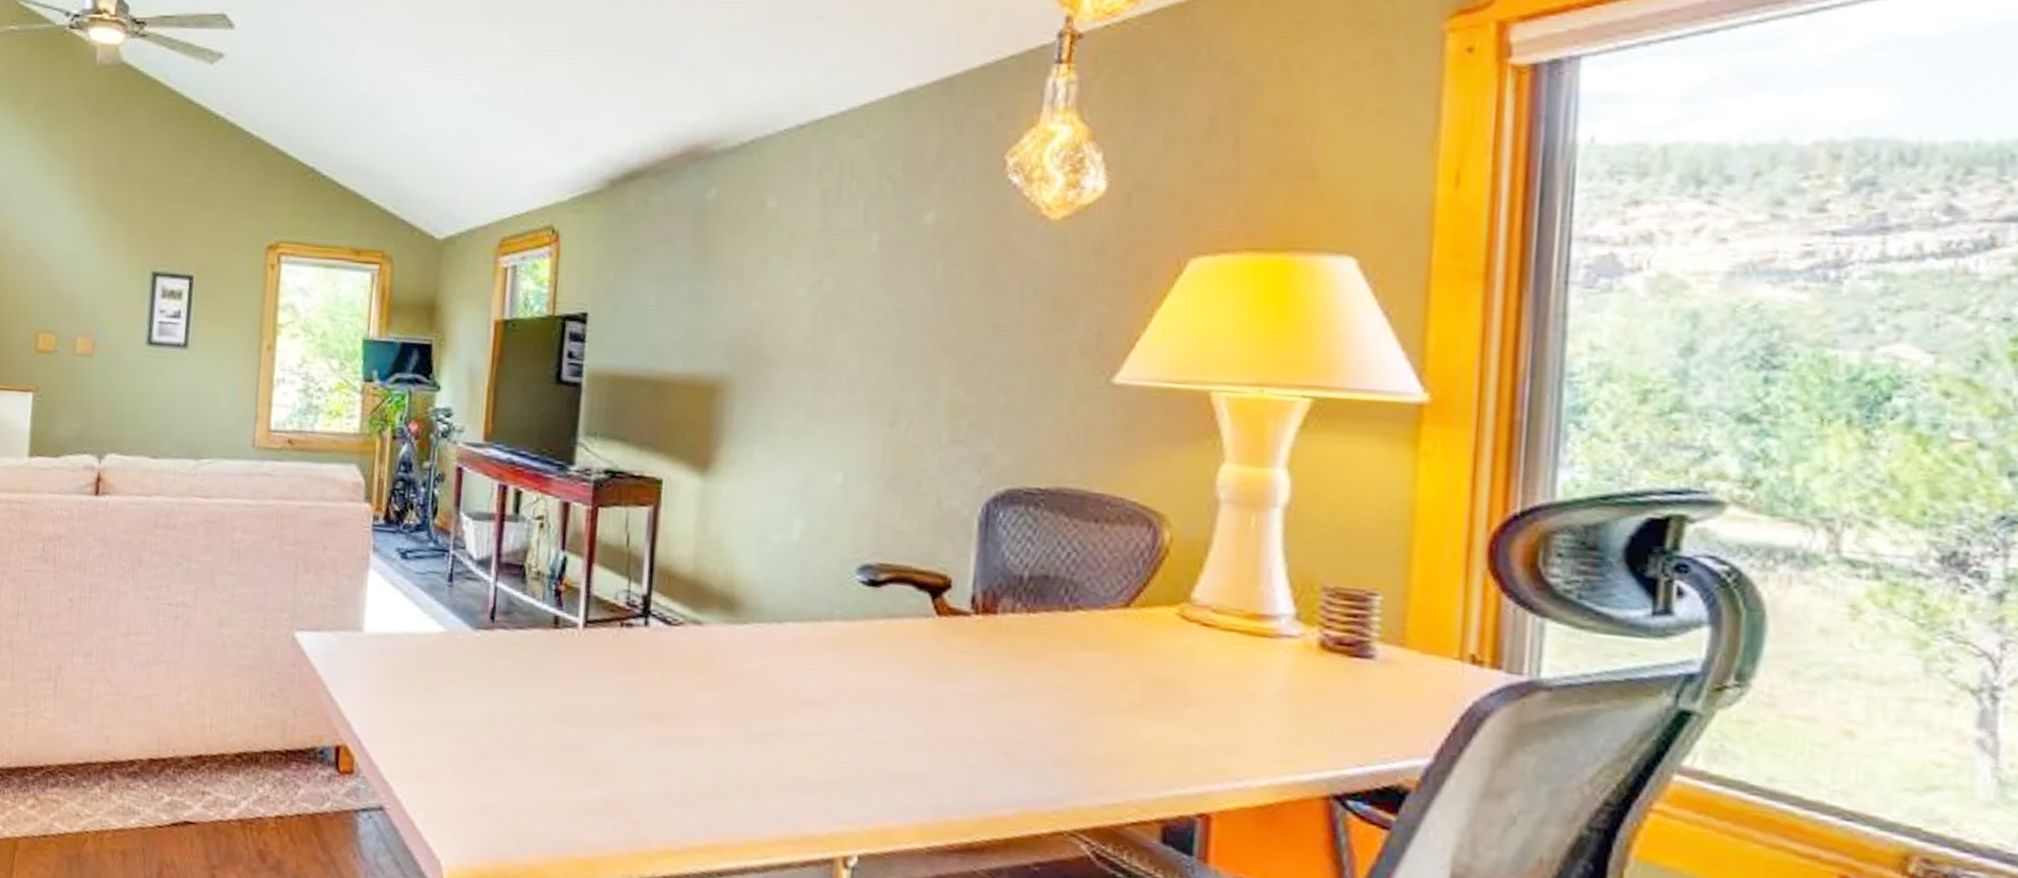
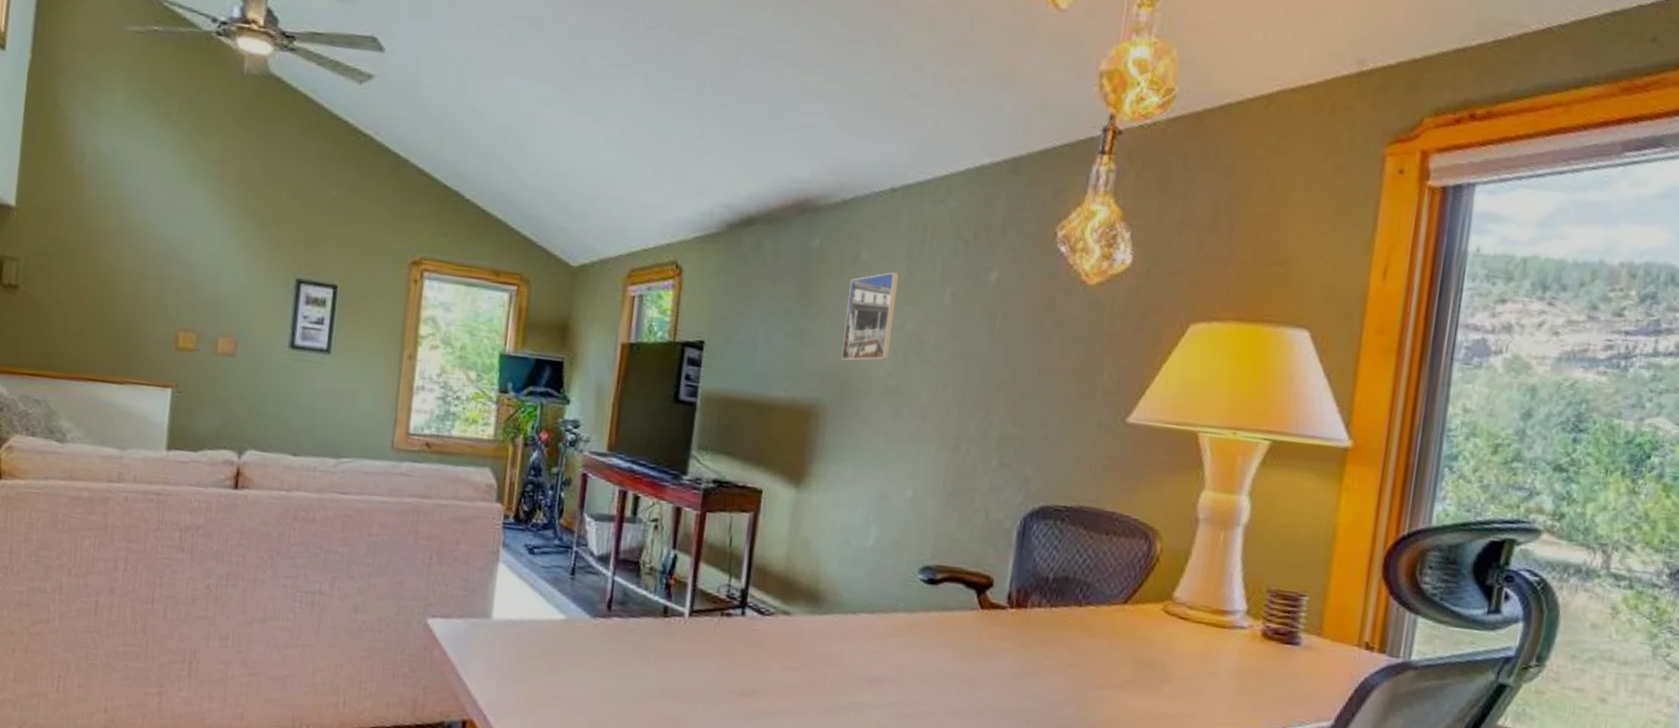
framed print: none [748,221,814,327] -> present [841,272,900,361]

